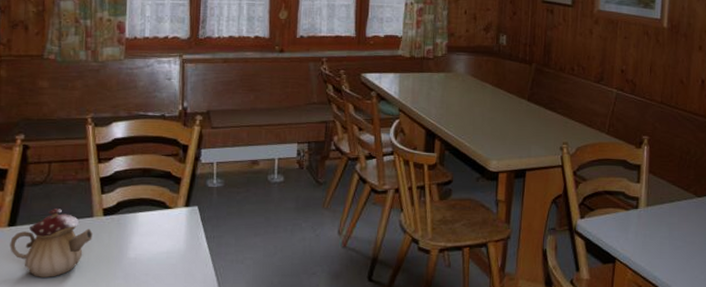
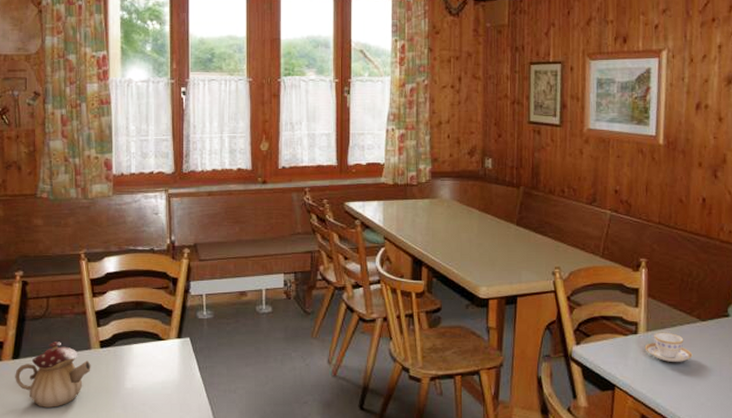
teacup: none [644,207,689,236] -> present [644,332,693,362]

